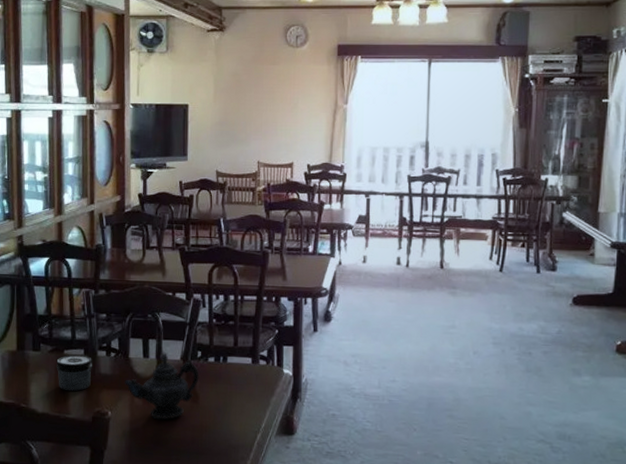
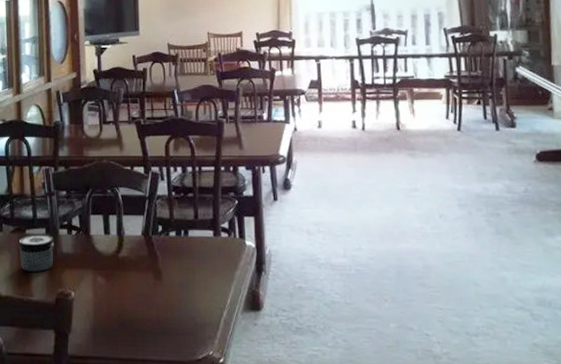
teapot: present [125,352,199,420] -> none [87,228,161,299]

